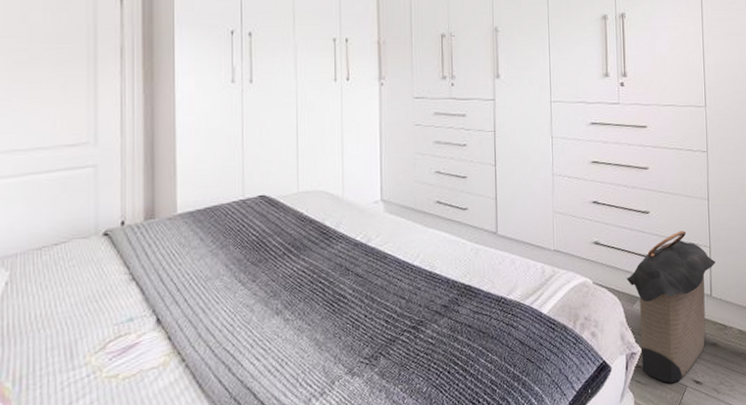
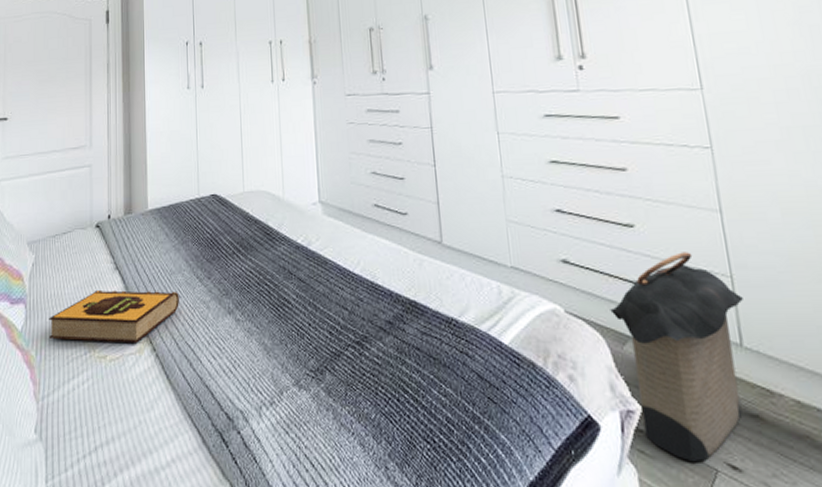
hardback book: none [32,298,216,366] -> present [49,289,179,343]

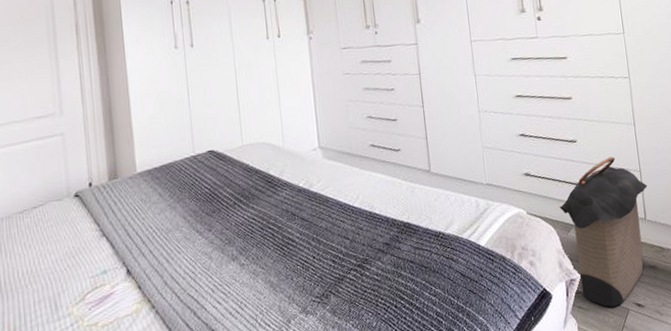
hardback book: present [49,289,179,343] -> none [22,248,179,318]

